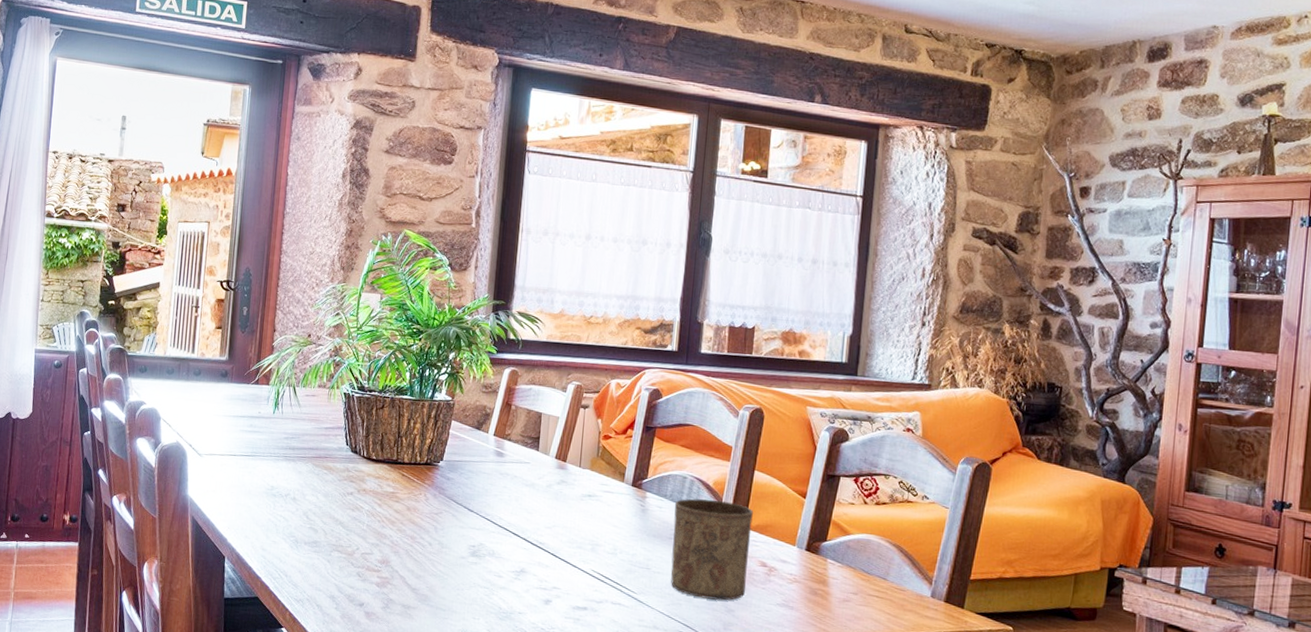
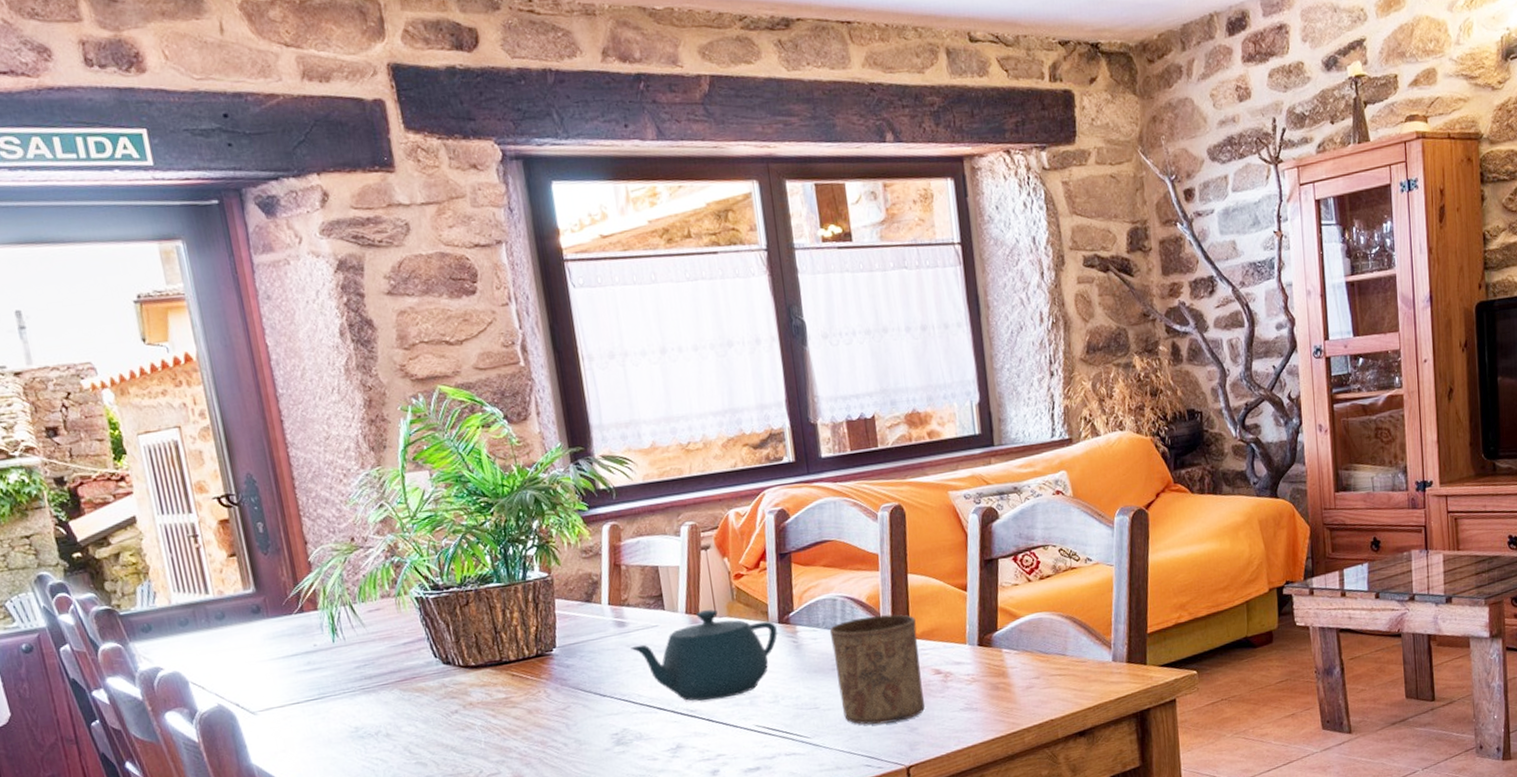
teapot: none [503,459,629,540] -> present [630,609,778,701]

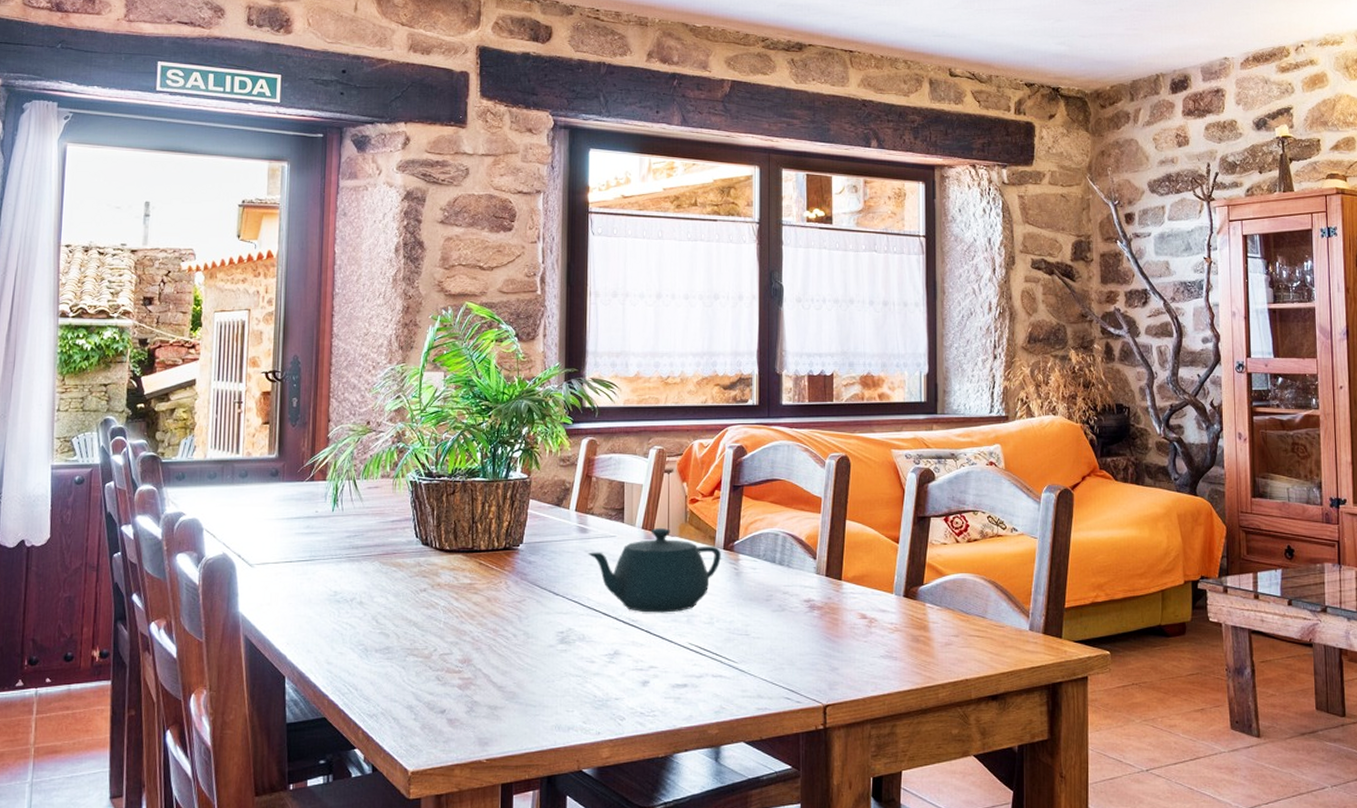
cup: present [829,614,925,725] -> none [768,554,848,659]

